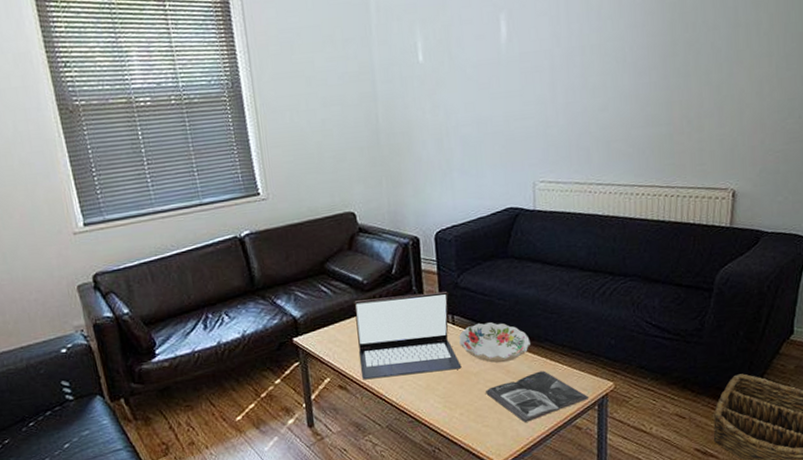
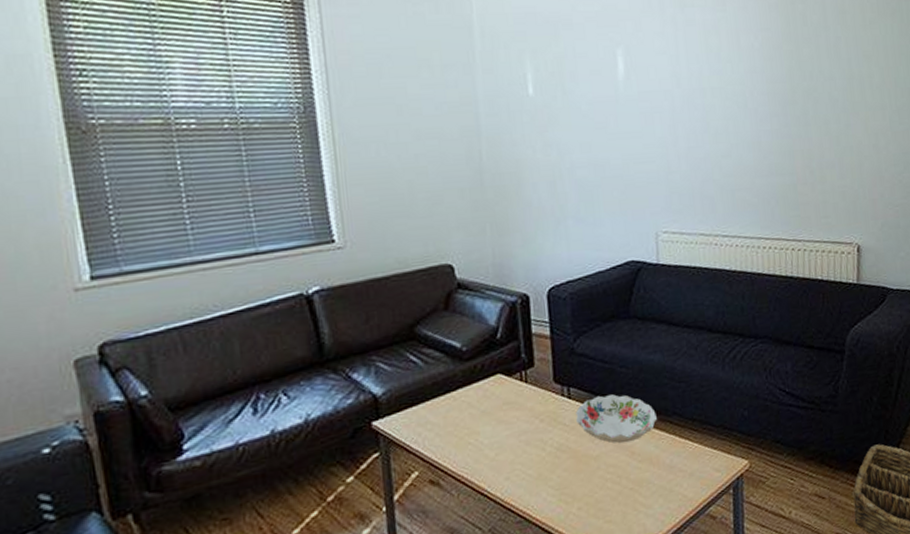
laptop: present [354,292,462,380] -> none [450,359,580,472]
magazine: present [486,370,588,422] -> none [607,450,722,514]

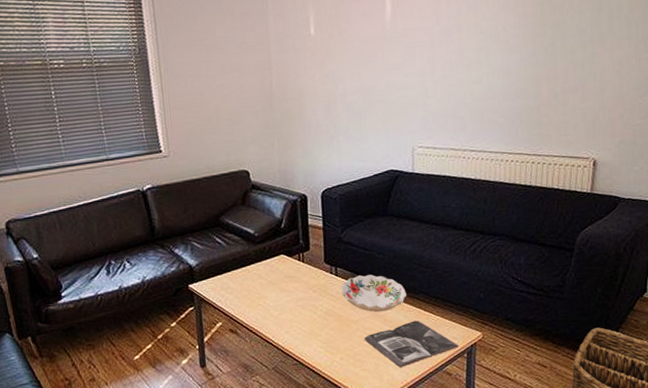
magazine: none [607,450,722,514] -> present [365,320,458,368]

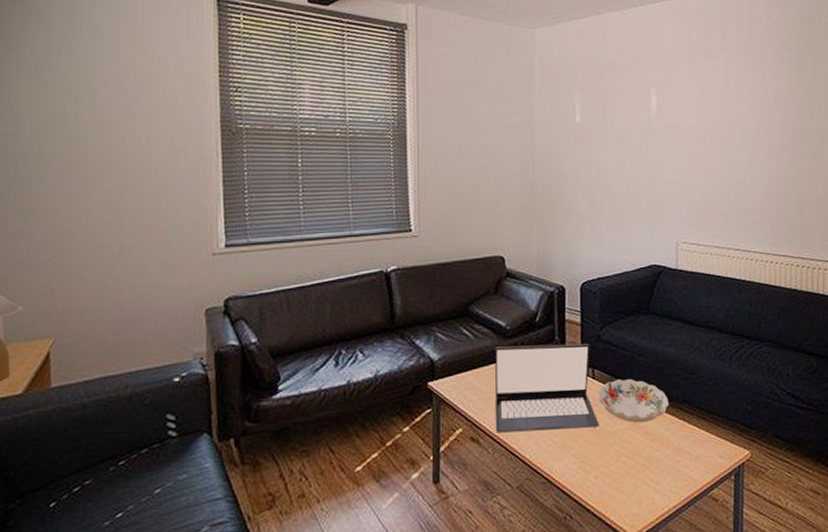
laptop: none [246,246,343,325] -> present [495,344,599,433]
magazine: present [365,320,458,368] -> none [622,434,725,490]

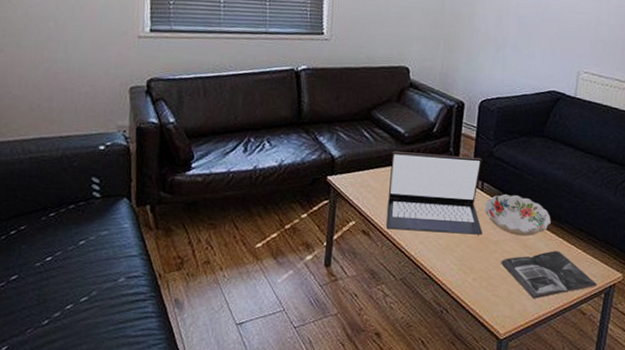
magazine: none [622,434,725,490] -> present [501,250,597,299]

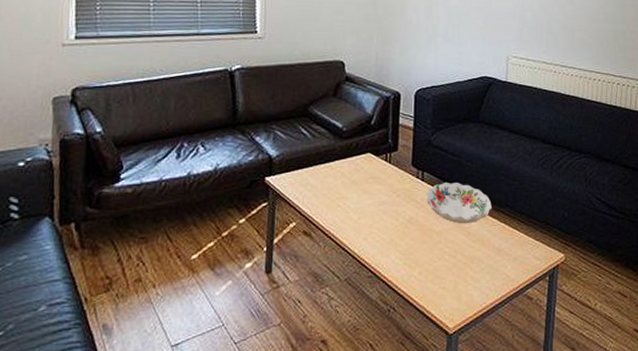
laptop: present [386,151,483,235] -> none [328,147,426,228]
magazine: present [501,250,597,299] -> none [446,236,541,288]

